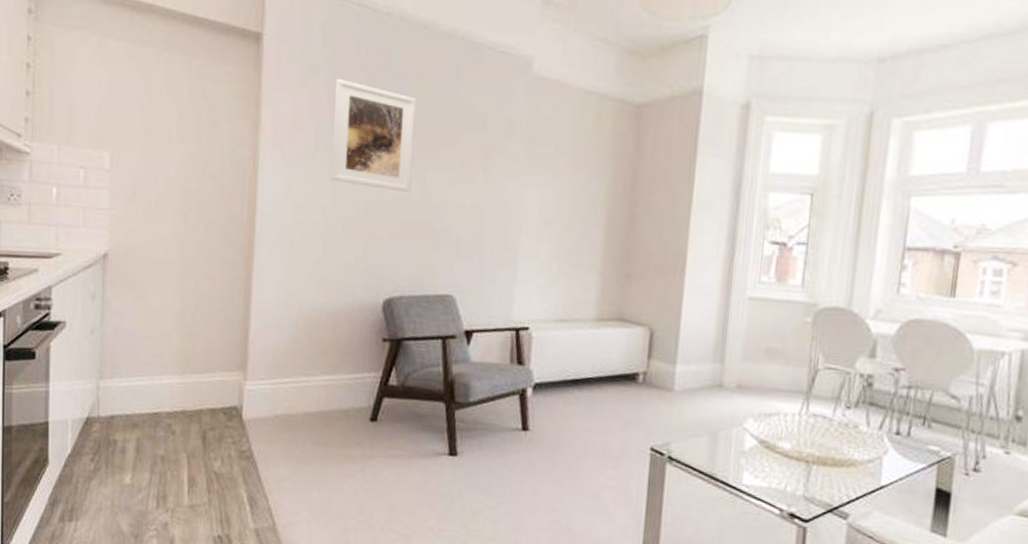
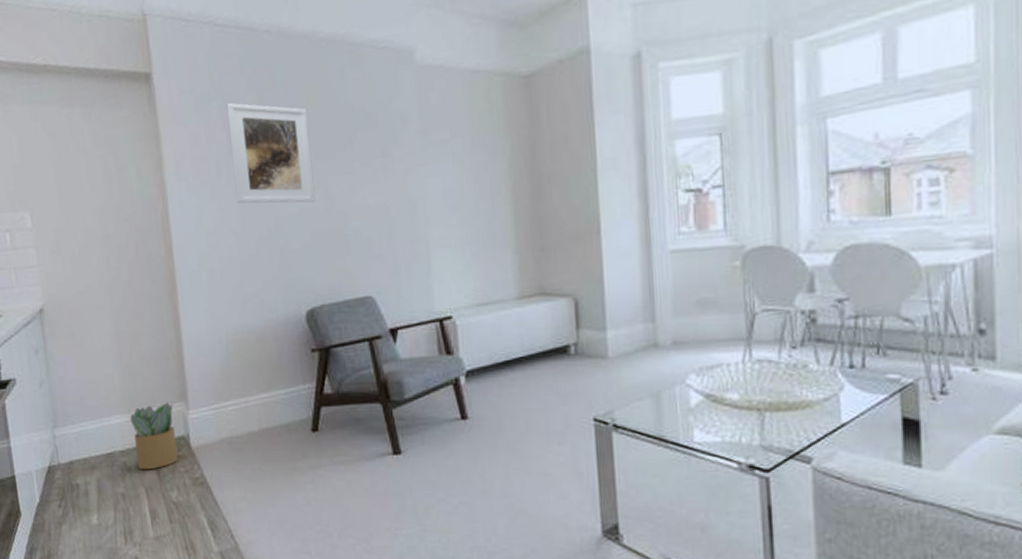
potted plant: none [181,369,230,436] -> present [129,402,178,470]

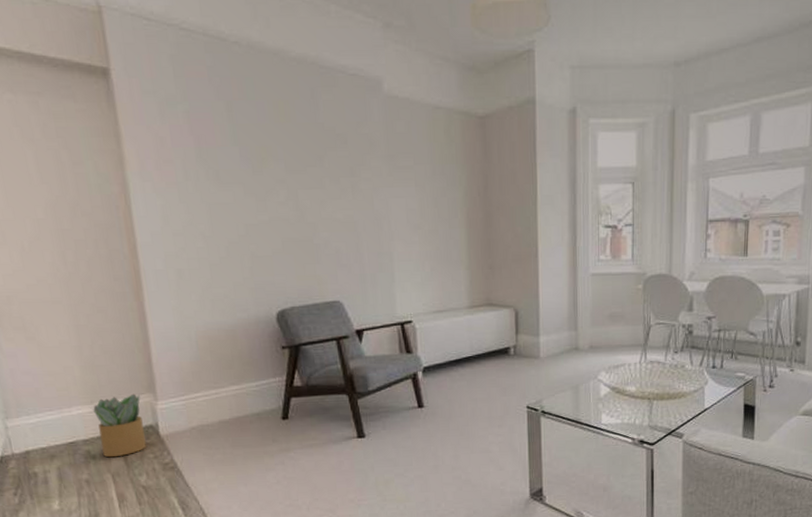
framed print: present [226,102,316,204] -> none [193,108,286,212]

